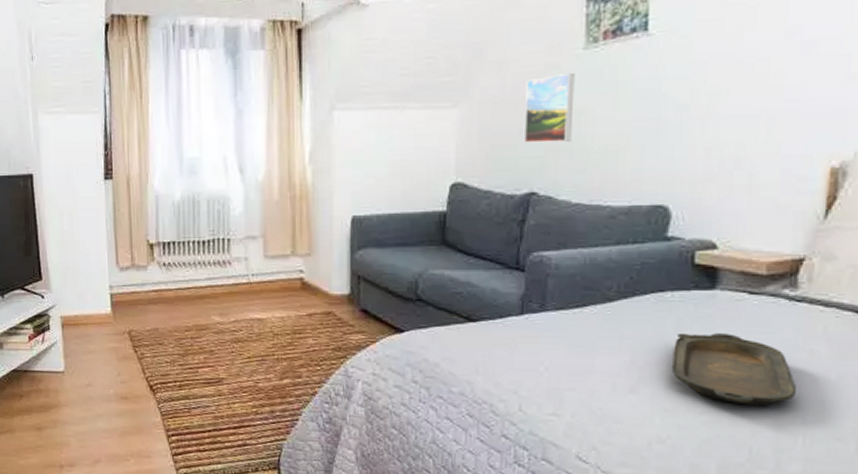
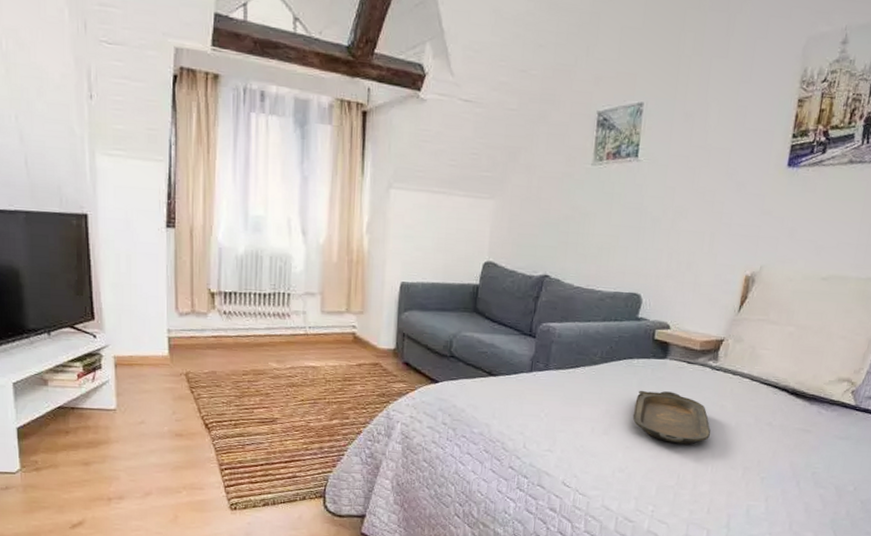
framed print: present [523,73,575,143] -> none [542,182,584,237]

